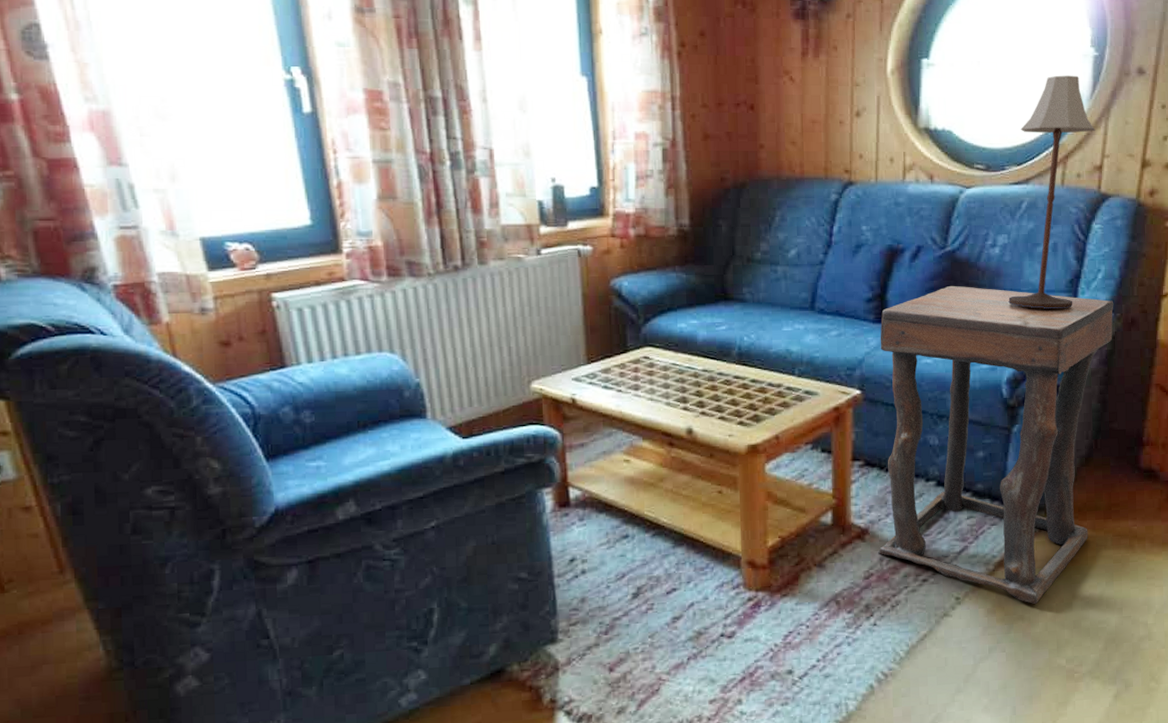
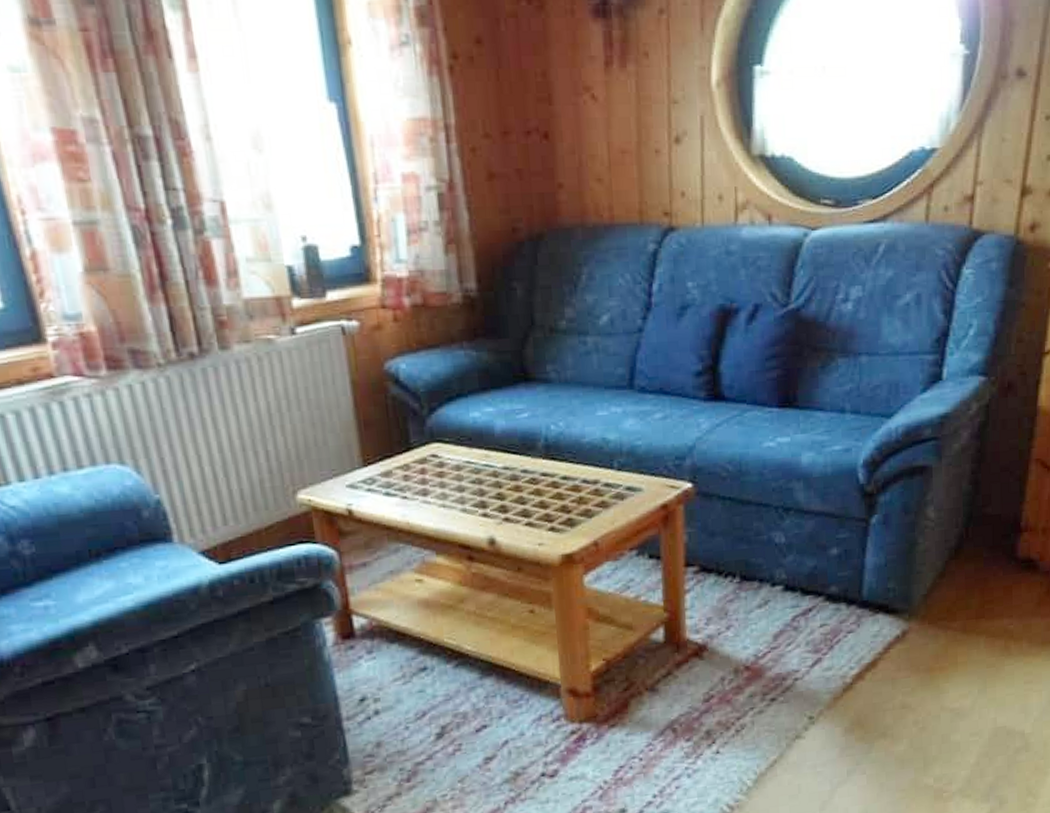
side table: present [877,285,1114,605] -> none [713,351,988,720]
table lamp: present [1008,75,1096,309] -> none [864,81,966,375]

